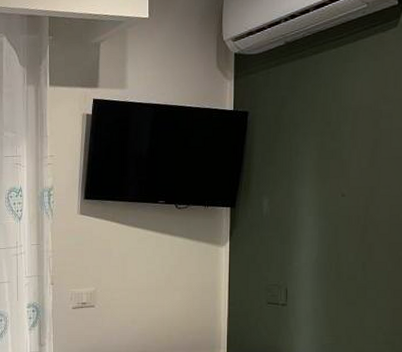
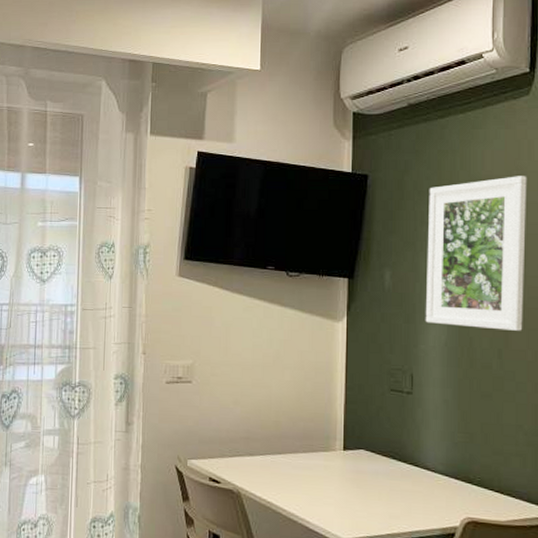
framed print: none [298,104,393,245] -> present [425,176,527,331]

